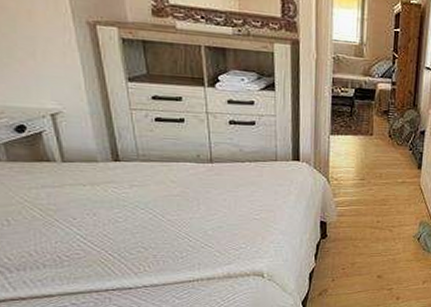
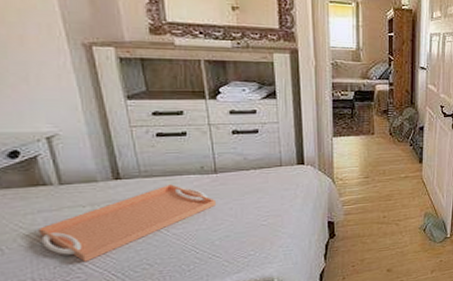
serving tray: none [42,170,211,240] -> present [38,184,217,262]

